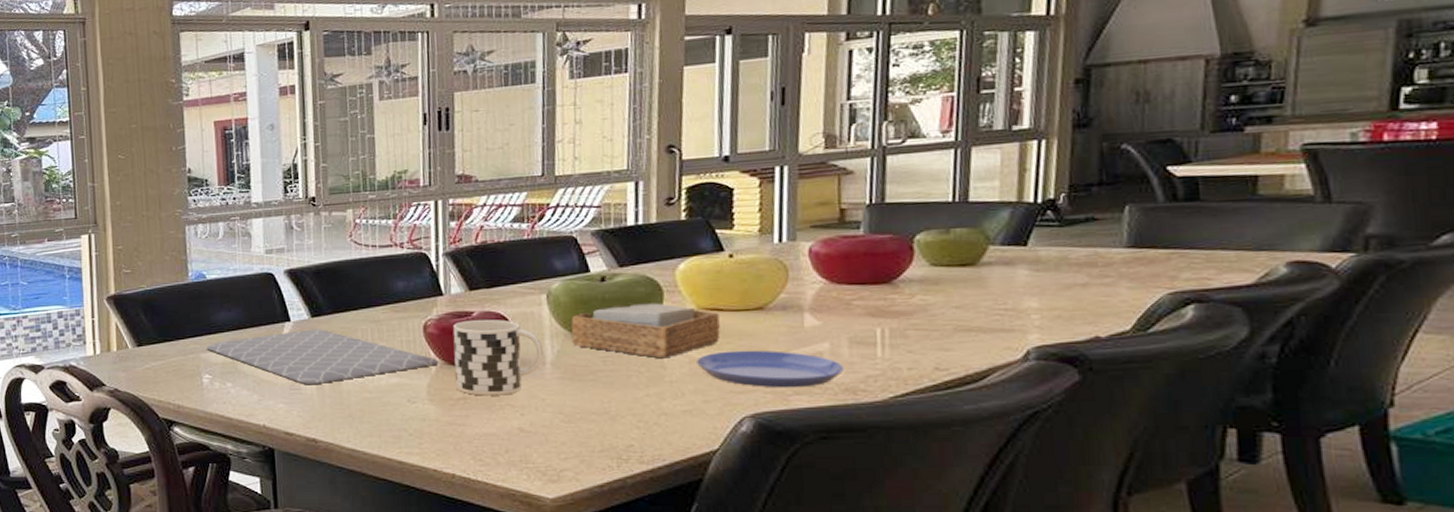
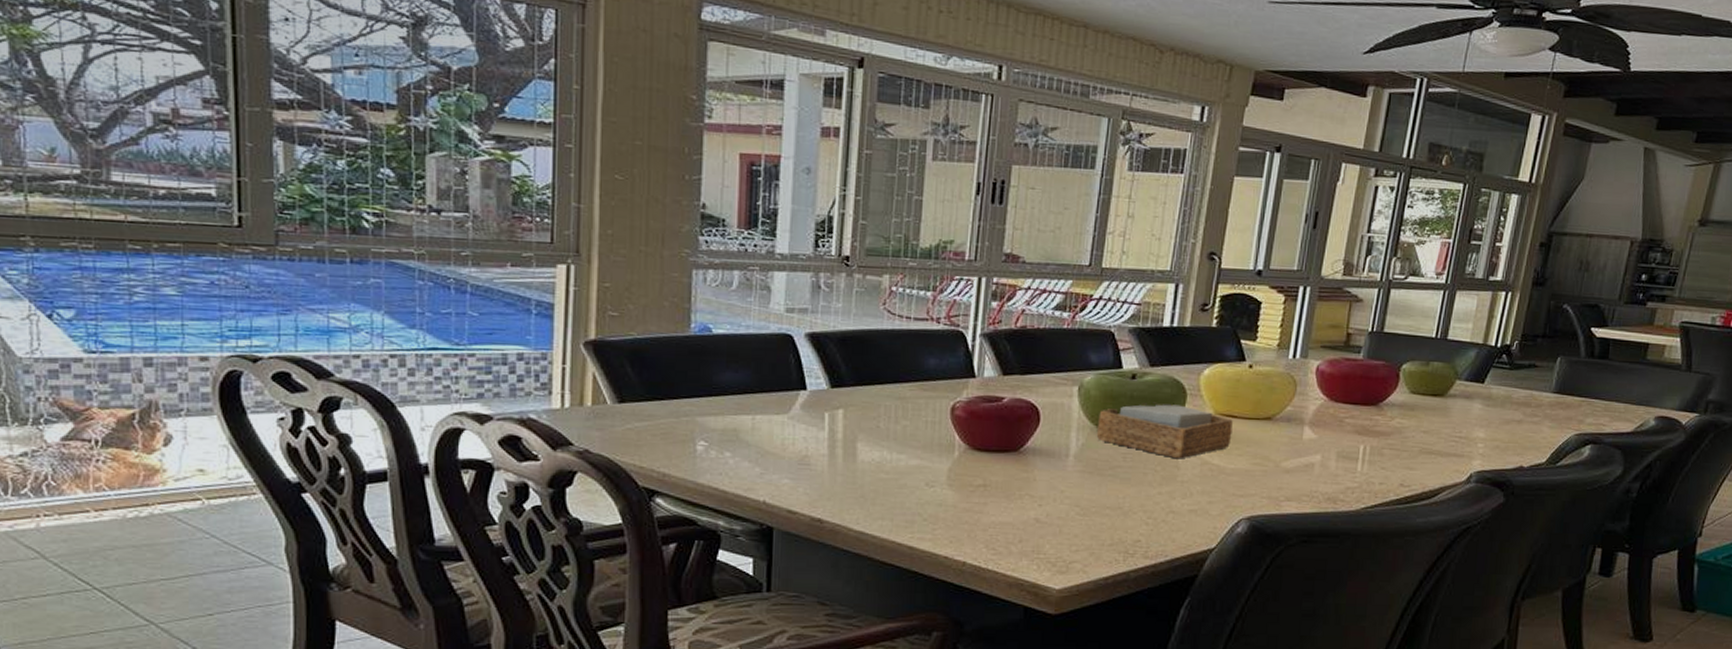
placemat: present [206,329,439,385] -> none [704,400,963,461]
cup: present [452,319,544,396] -> none [976,405,1068,485]
plate: present [696,350,845,388] -> none [1207,456,1330,495]

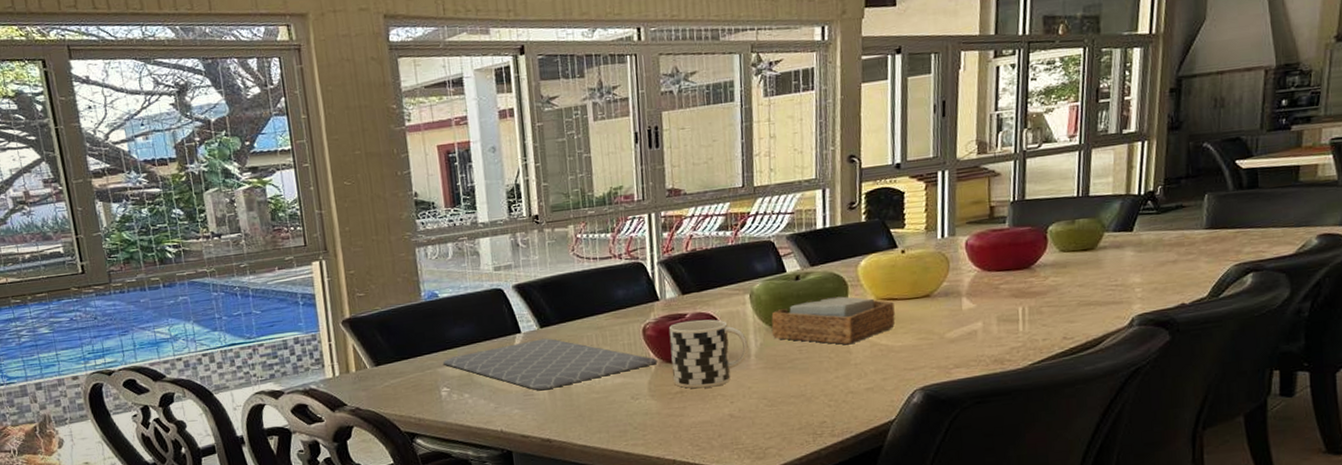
placemat: none [704,400,963,461] -> present [442,338,658,391]
cup: none [976,405,1068,485] -> present [668,319,749,389]

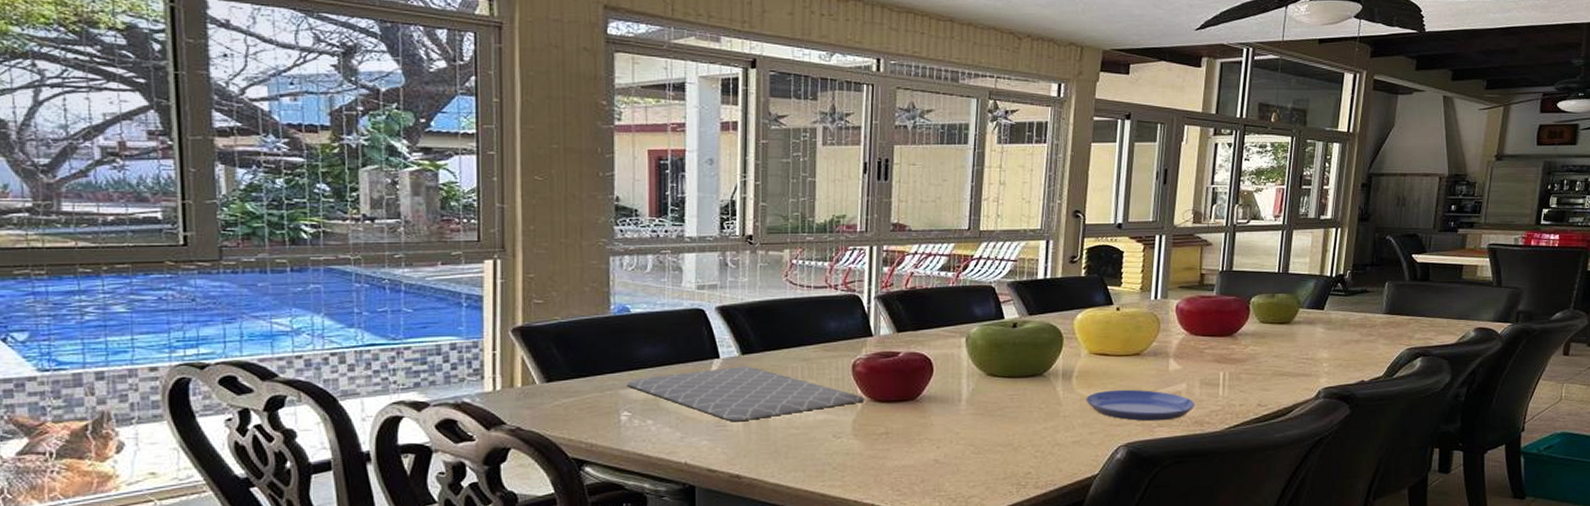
cup: present [668,319,749,389] -> none [879,359,960,431]
napkin holder: present [771,296,896,345] -> none [985,347,1106,397]
plate: none [876,331,994,364] -> present [1086,389,1196,422]

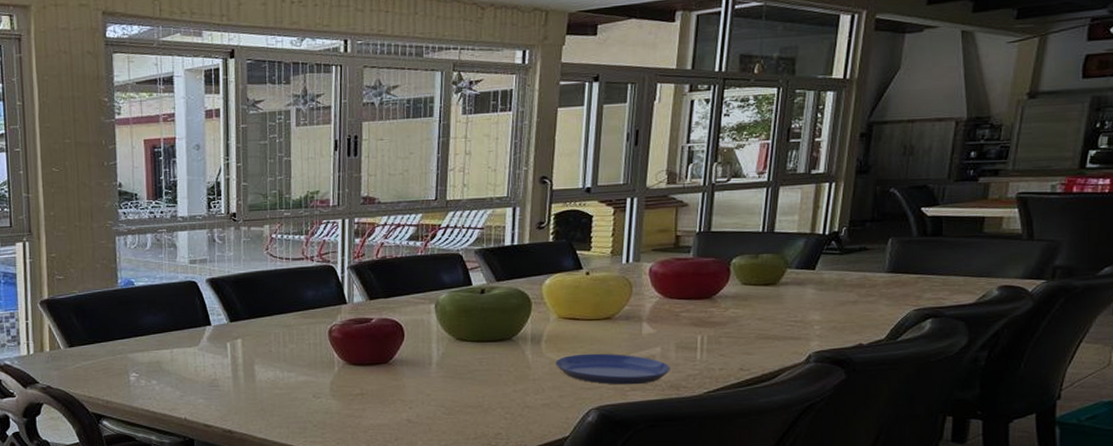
placemat: present [626,366,865,422] -> none [133,332,341,383]

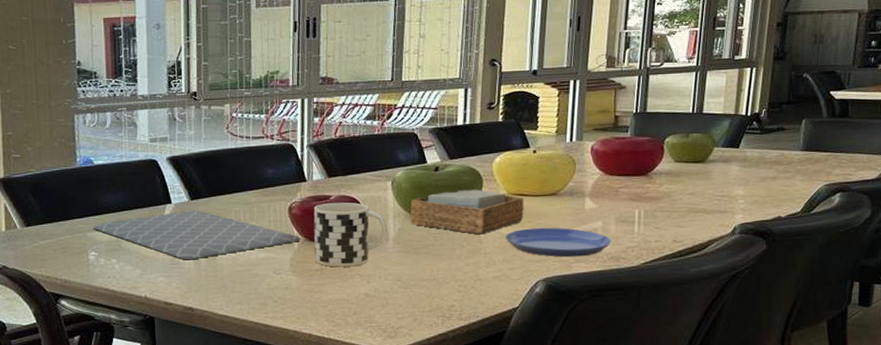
placemat: none [133,332,341,383] -> present [92,210,301,260]
cup: none [354,325,430,392] -> present [313,202,387,267]
napkin holder: none [454,312,576,360] -> present [410,189,524,235]

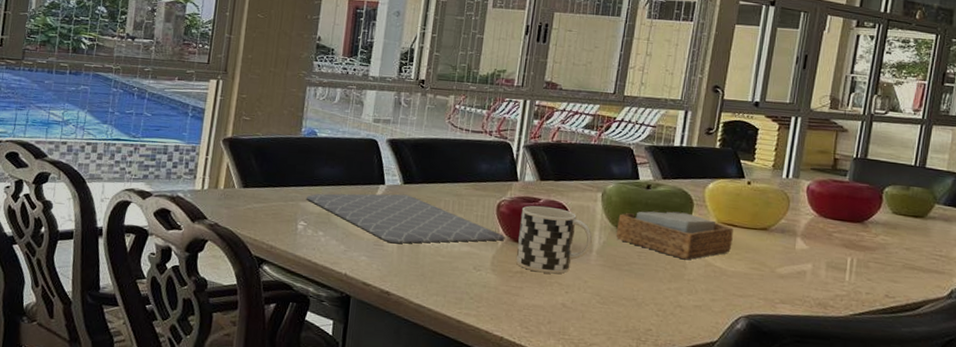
plate: present [505,227,612,258] -> none [711,260,821,299]

